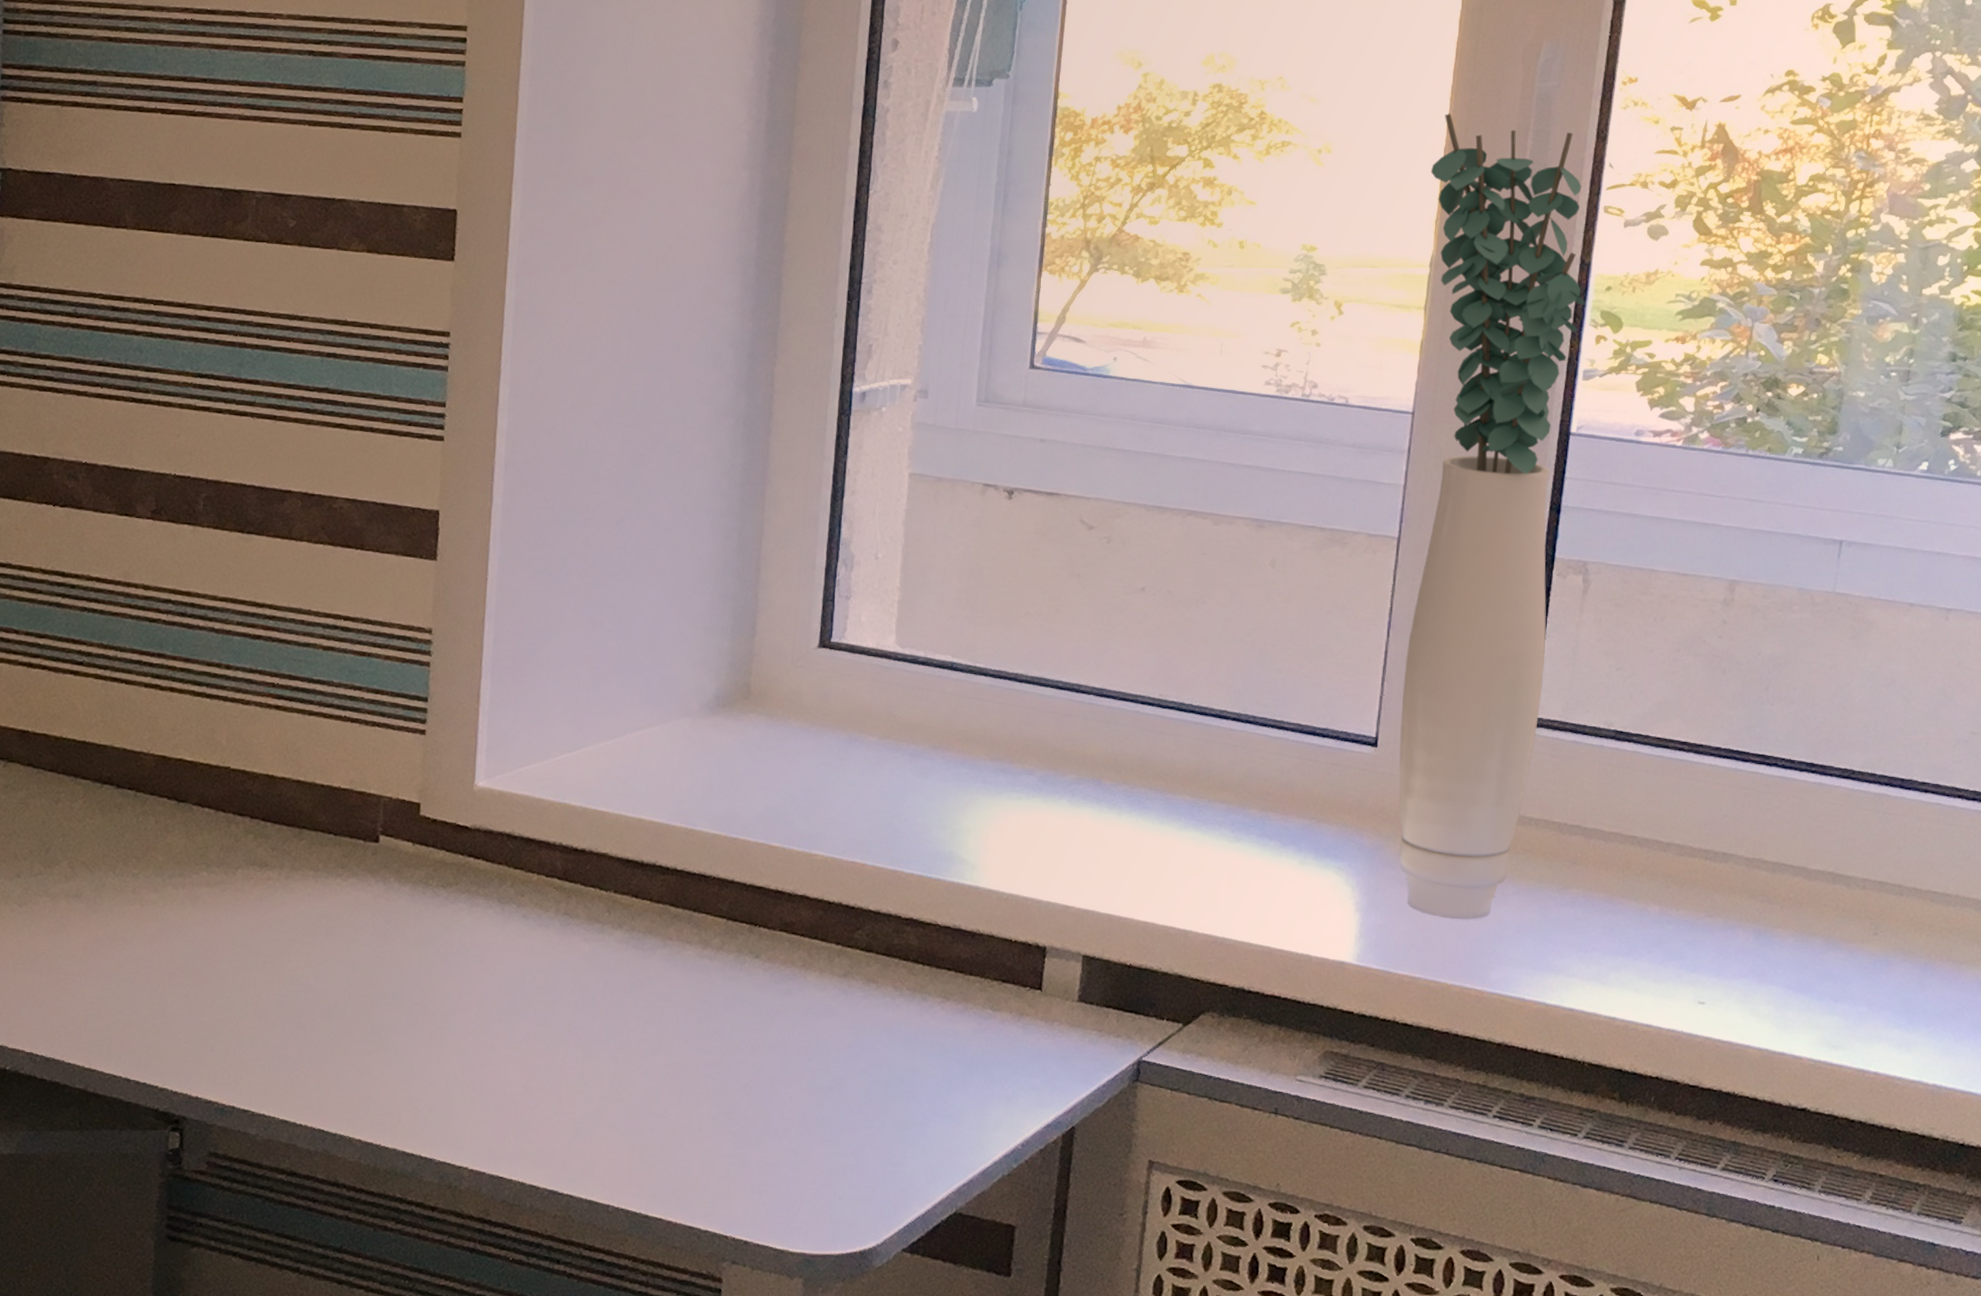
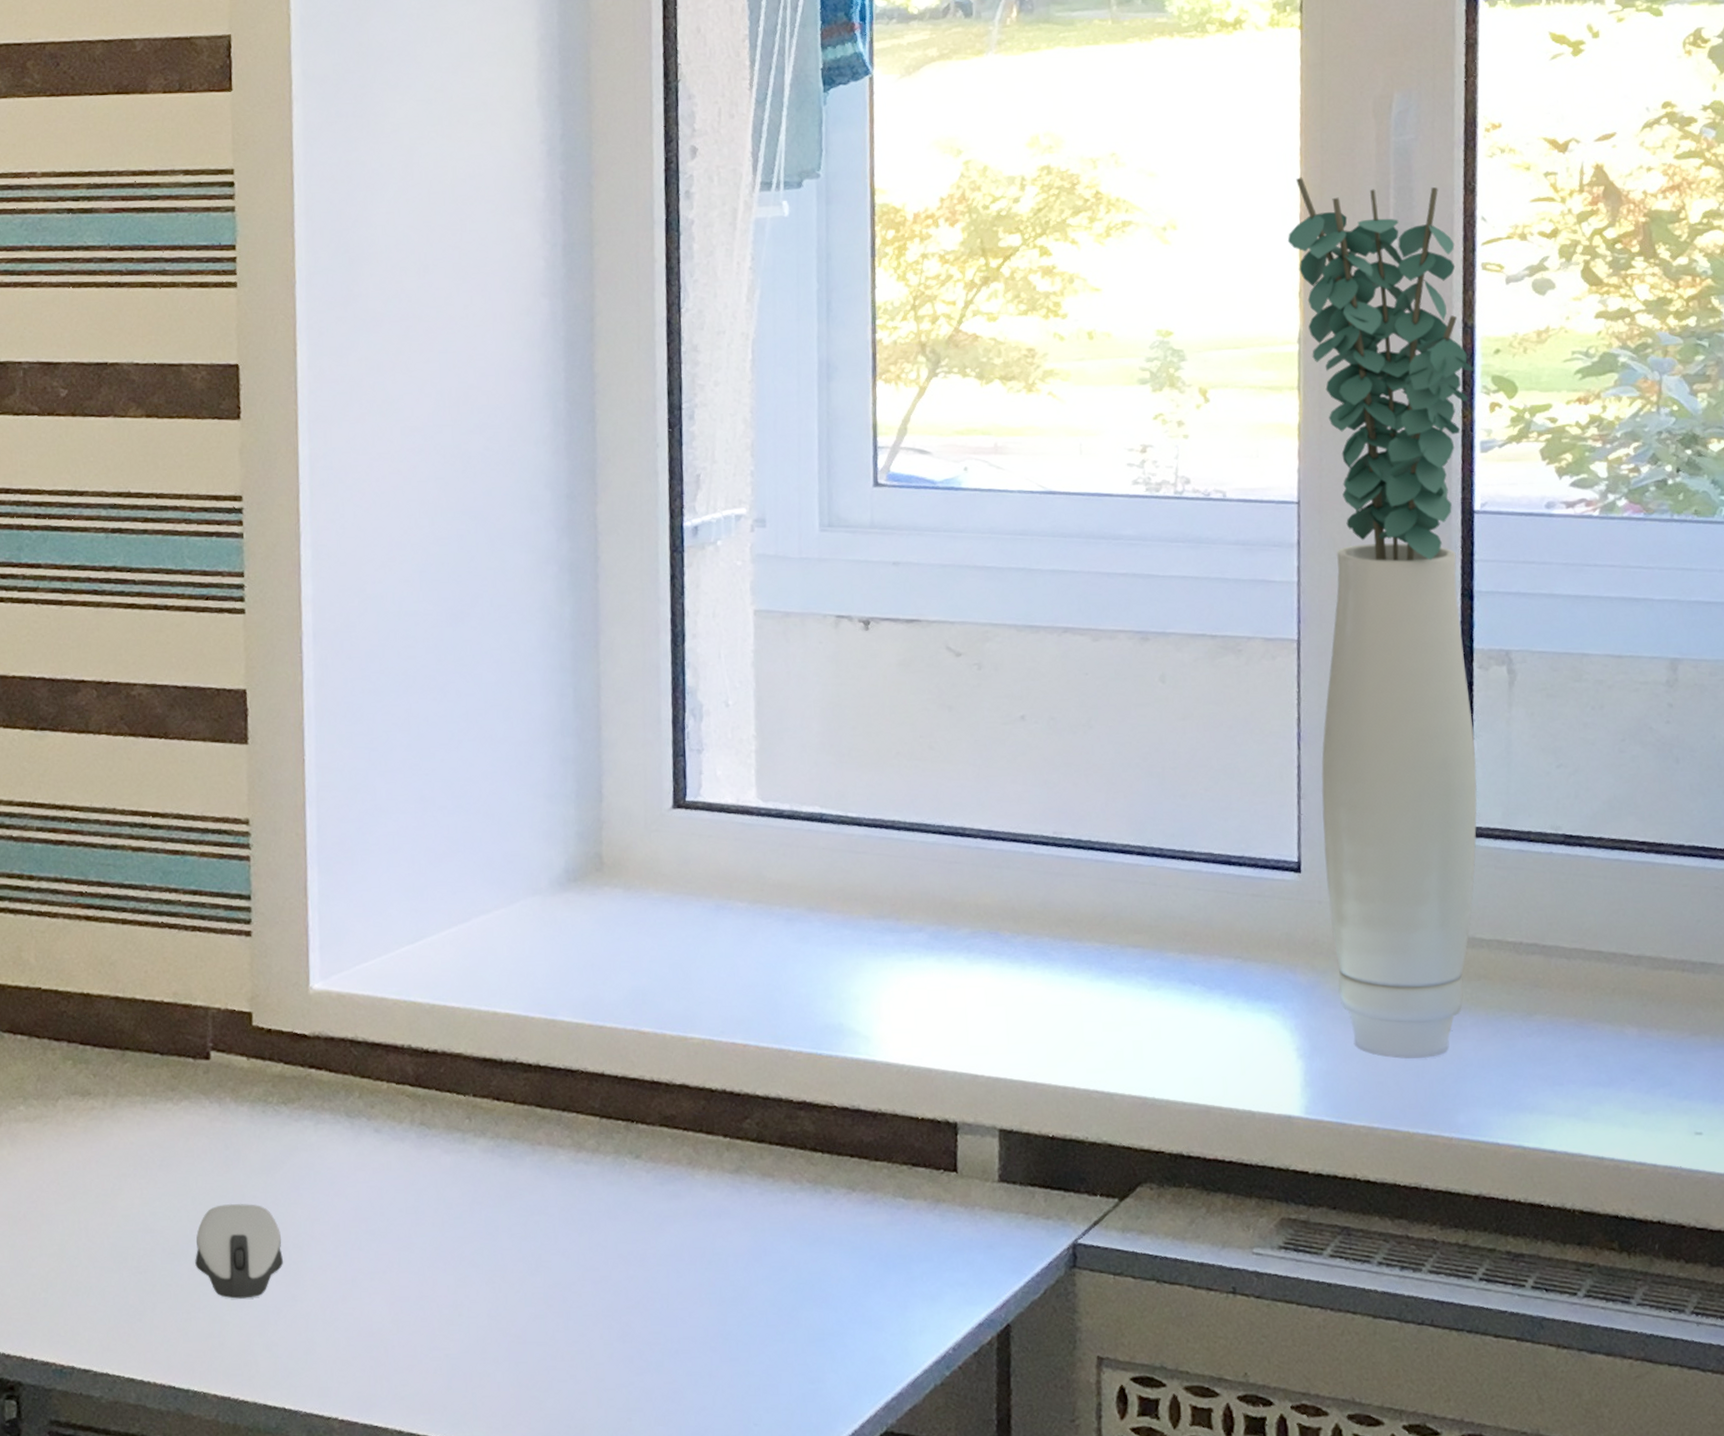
computer mouse: none [351,973,431,1057] -> present [195,1204,283,1299]

